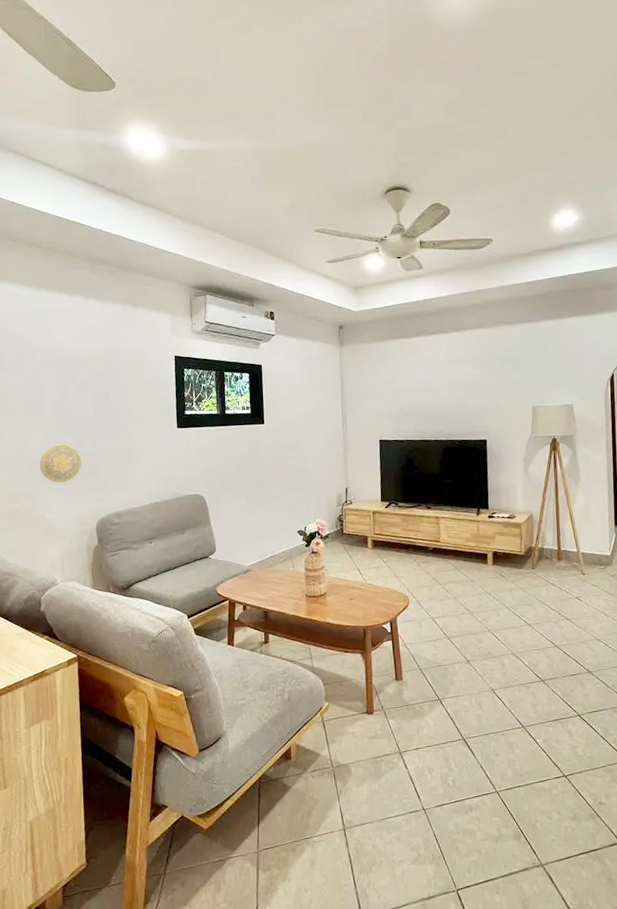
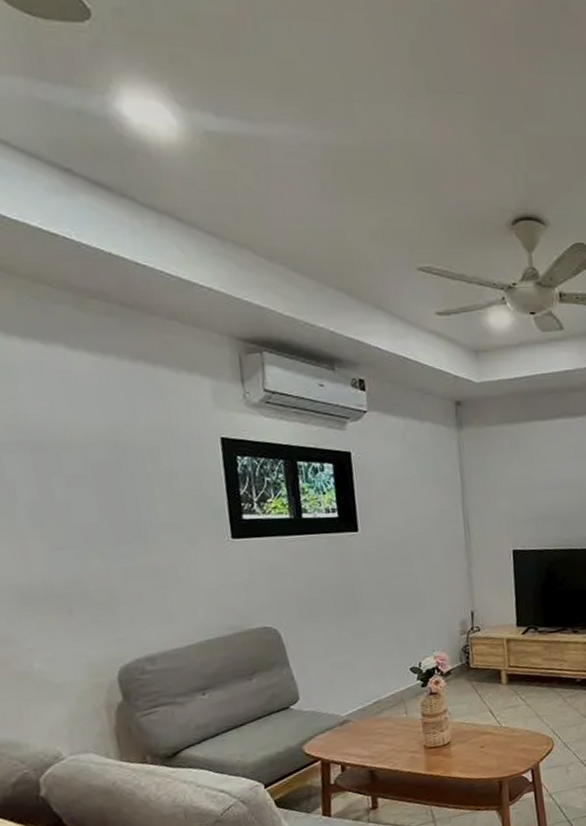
decorative plate: present [40,444,82,483] -> none [16,563,88,620]

